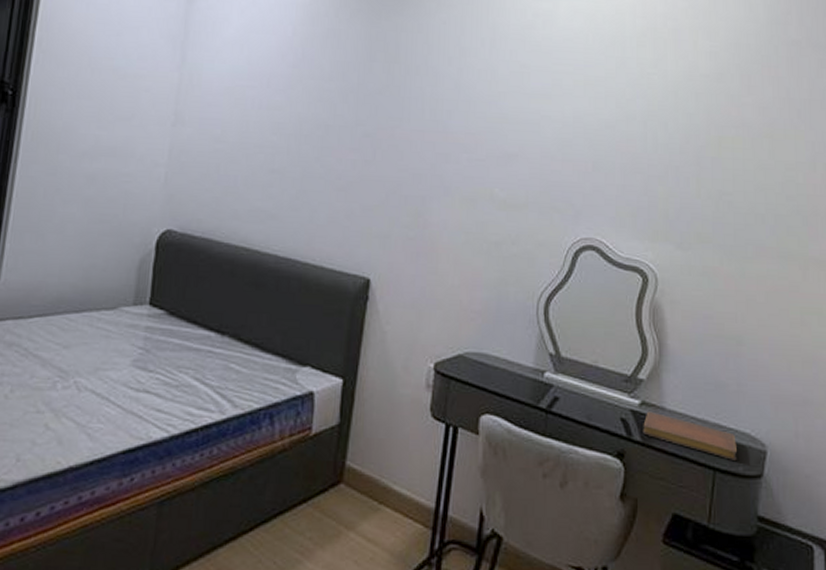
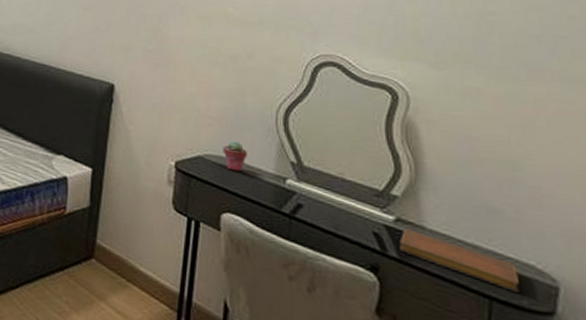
potted succulent: none [484,336,508,368] -> present [223,141,247,172]

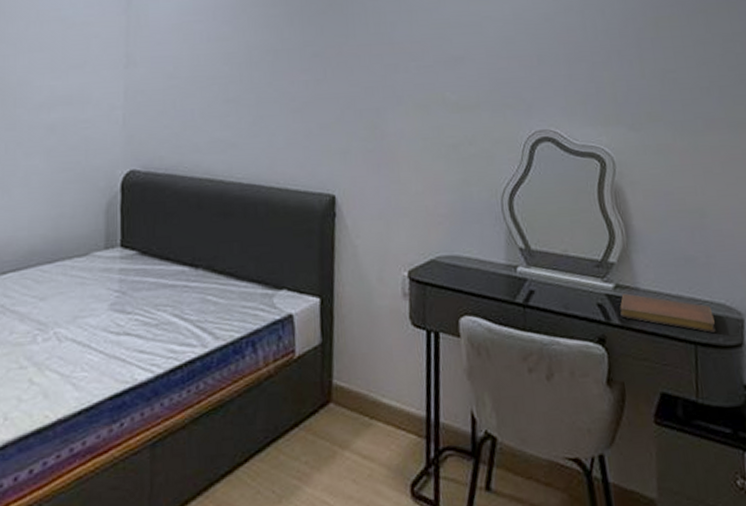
potted succulent: present [223,141,247,172] -> none [454,236,478,269]

